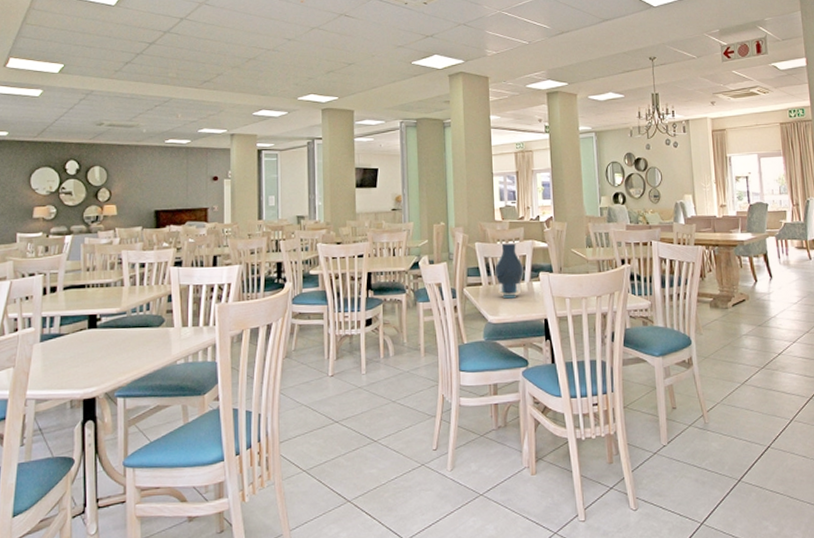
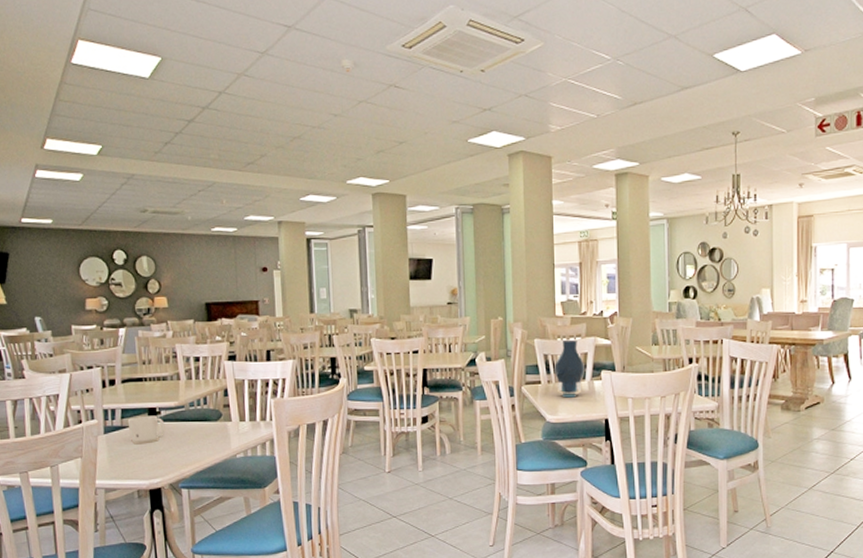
mug: none [66,322,105,353] -> present [127,415,165,445]

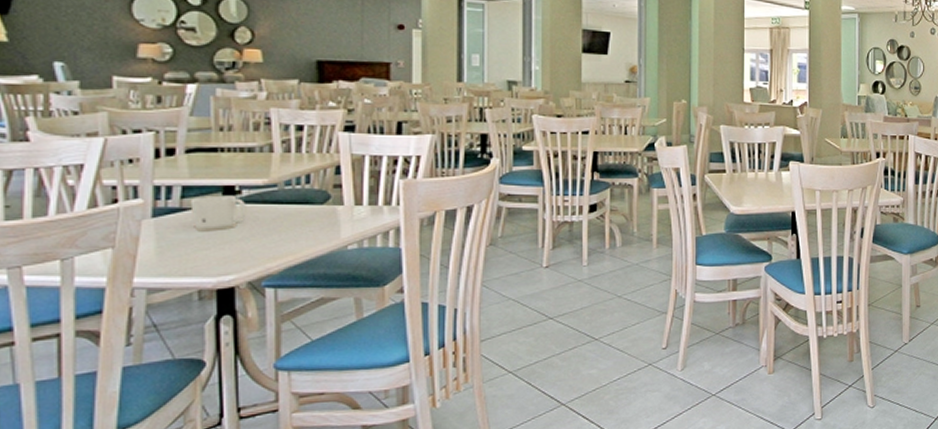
vase: present [554,339,586,398] -> none [741,127,773,188]

